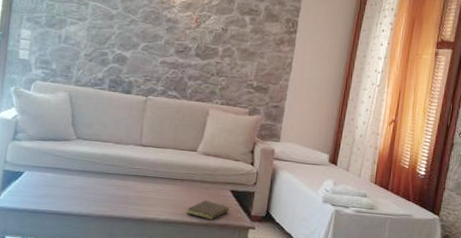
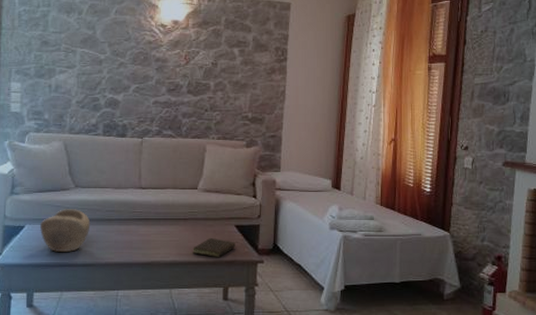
decorative bowl: none [39,159,89,202] -> present [40,209,91,252]

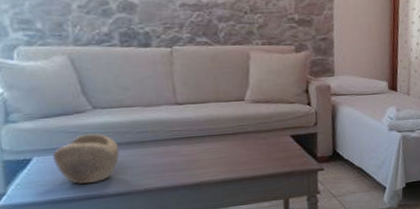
book: present [193,237,242,258] -> none [246,150,300,171]

